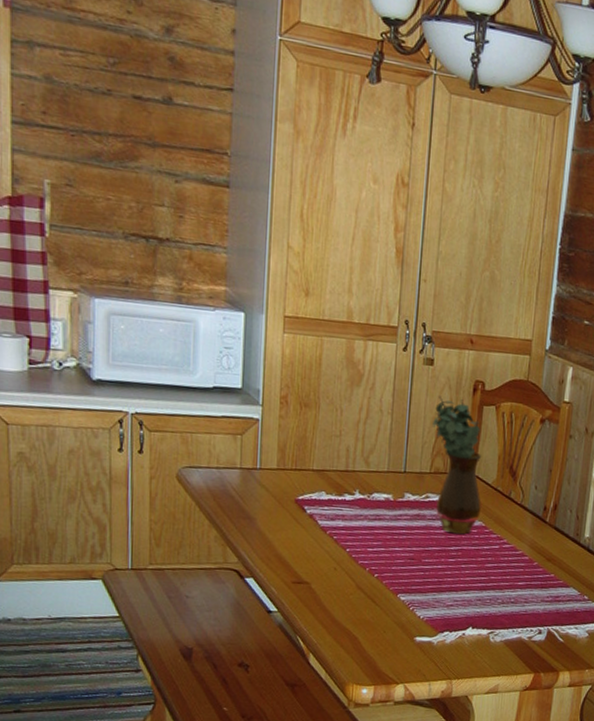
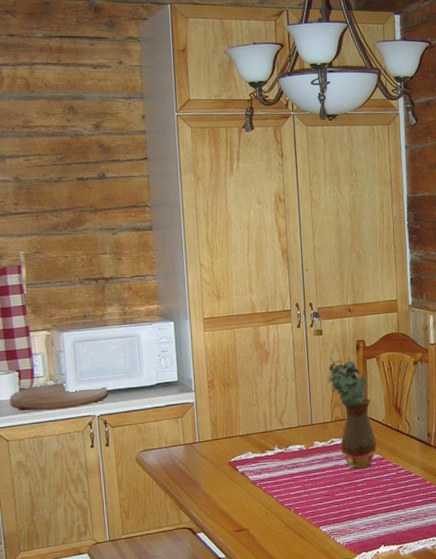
cutting board: none [15,360,148,398] -> present [10,382,108,411]

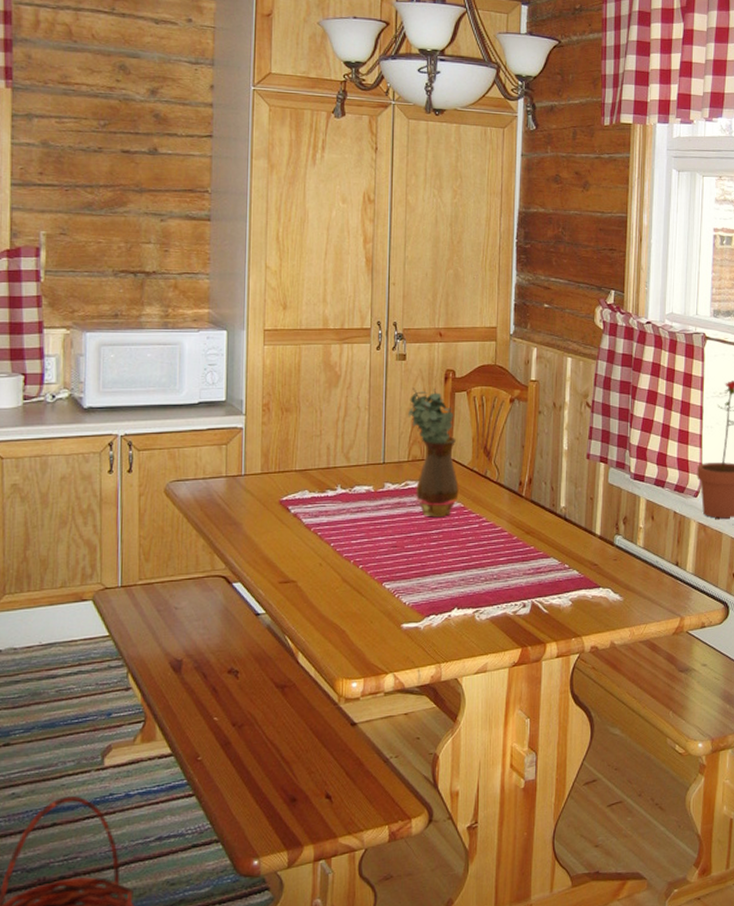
cutting board: present [10,382,108,411] -> none [10,392,136,425]

